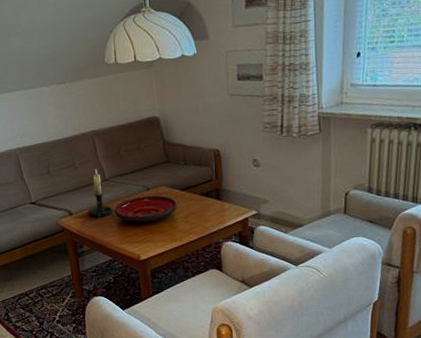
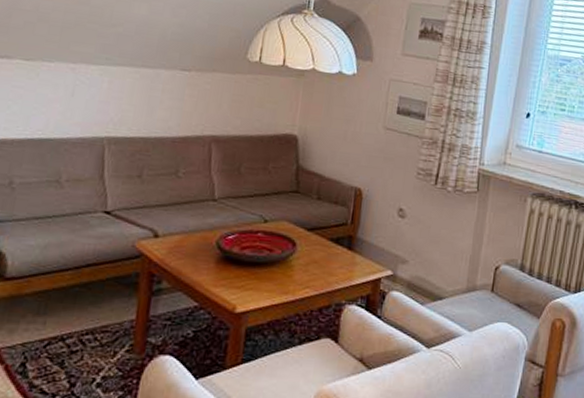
candle holder: present [88,168,113,218] -> none [180,182,215,248]

